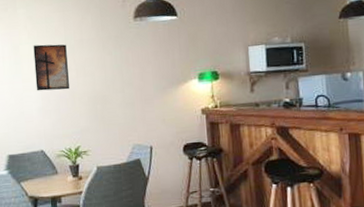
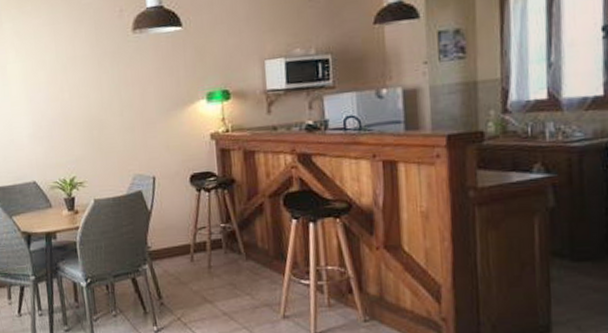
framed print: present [33,44,69,91] -> none [21,62,62,116]

